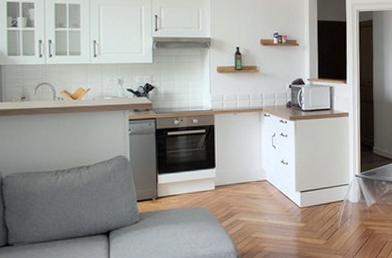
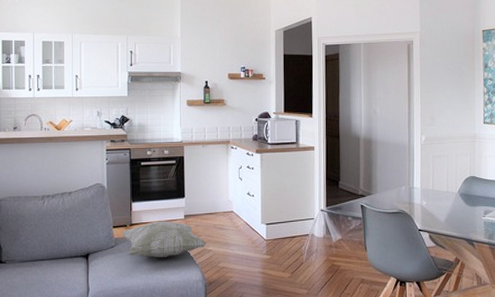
decorative pillow: none [146,192,239,232] -> present [121,221,207,258]

